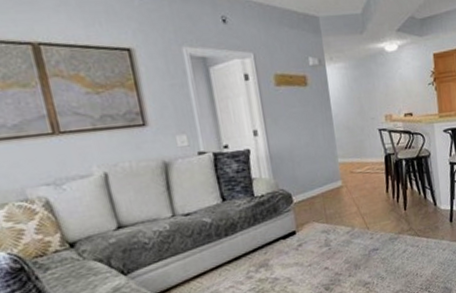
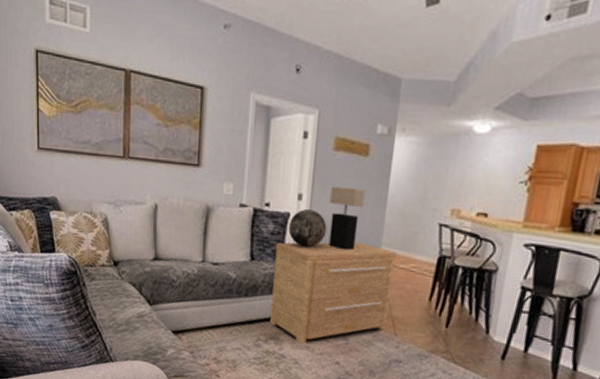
side table: none [243,159,359,263] -> present [270,242,396,344]
decorative sphere: none [251,142,288,177] -> present [288,209,327,248]
table lamp: none [281,114,316,171] -> present [328,186,365,251]

